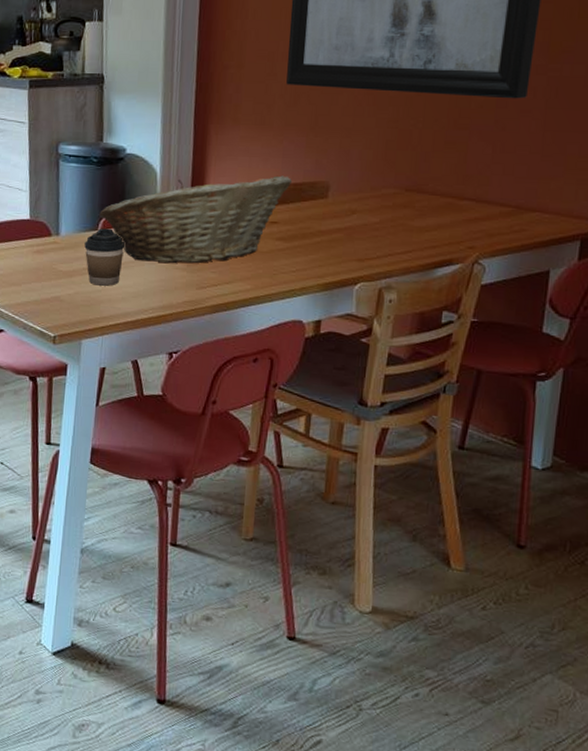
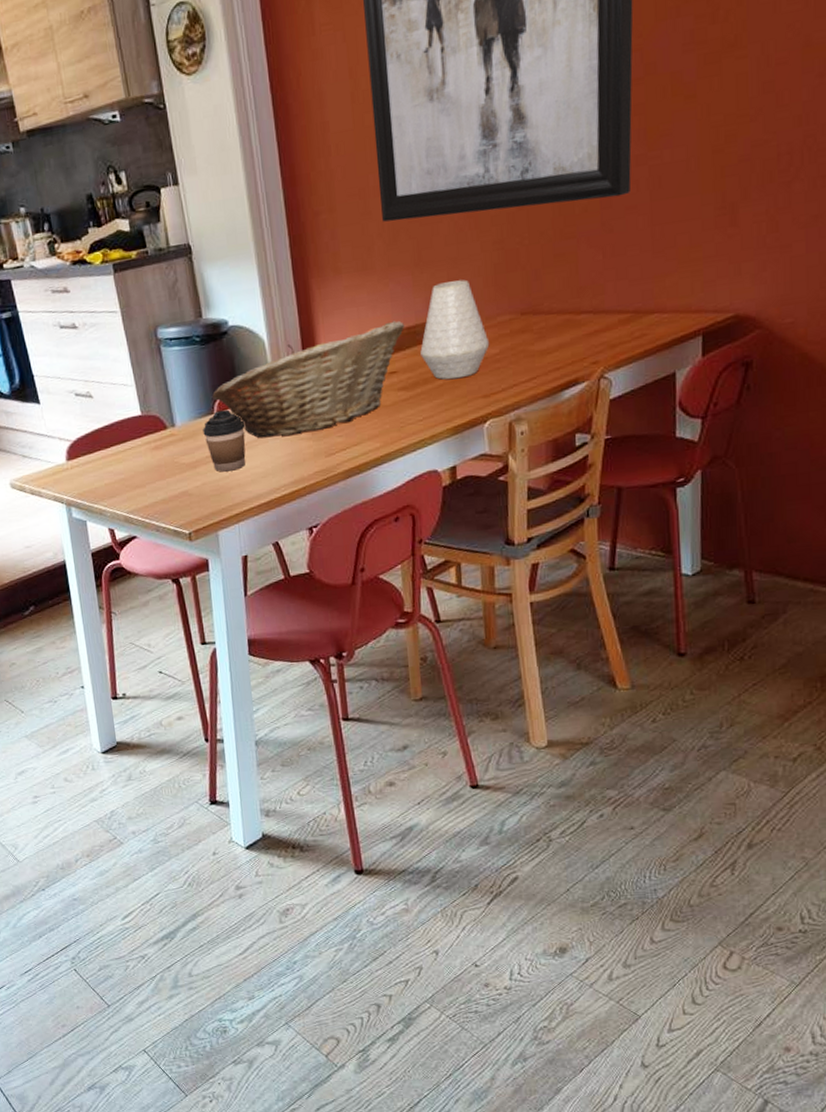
vase: none [303,149,371,240] -> present [420,279,490,380]

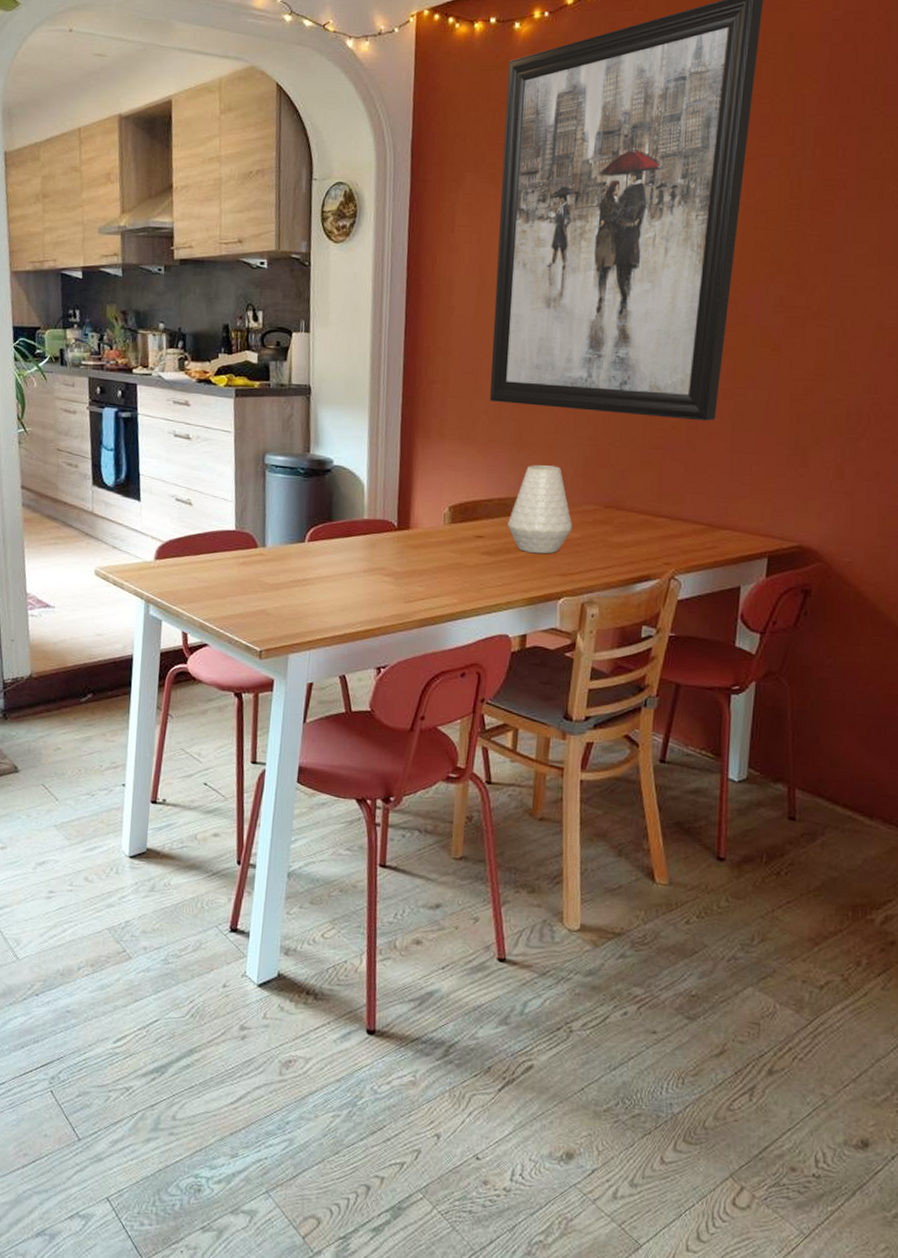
coffee cup: present [203,409,246,472] -> none [291,540,332,599]
fruit basket: present [212,320,405,438] -> none [306,490,497,577]

